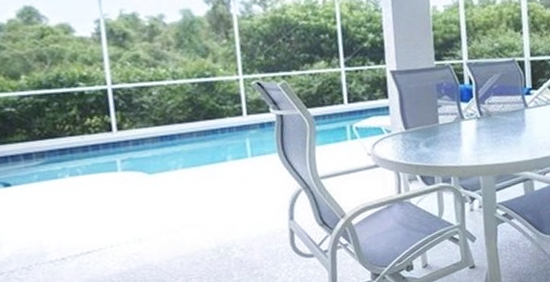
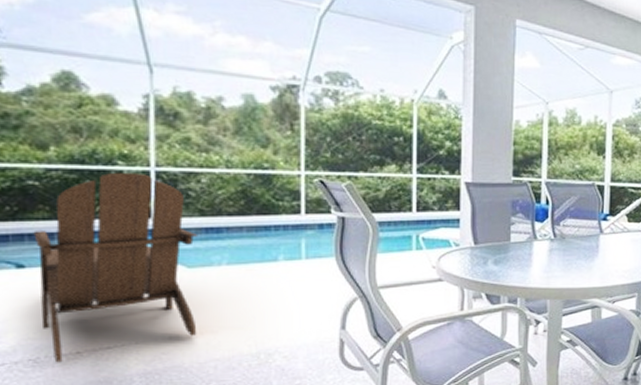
lounge chair: none [15,91,163,269] -> present [33,172,198,363]

